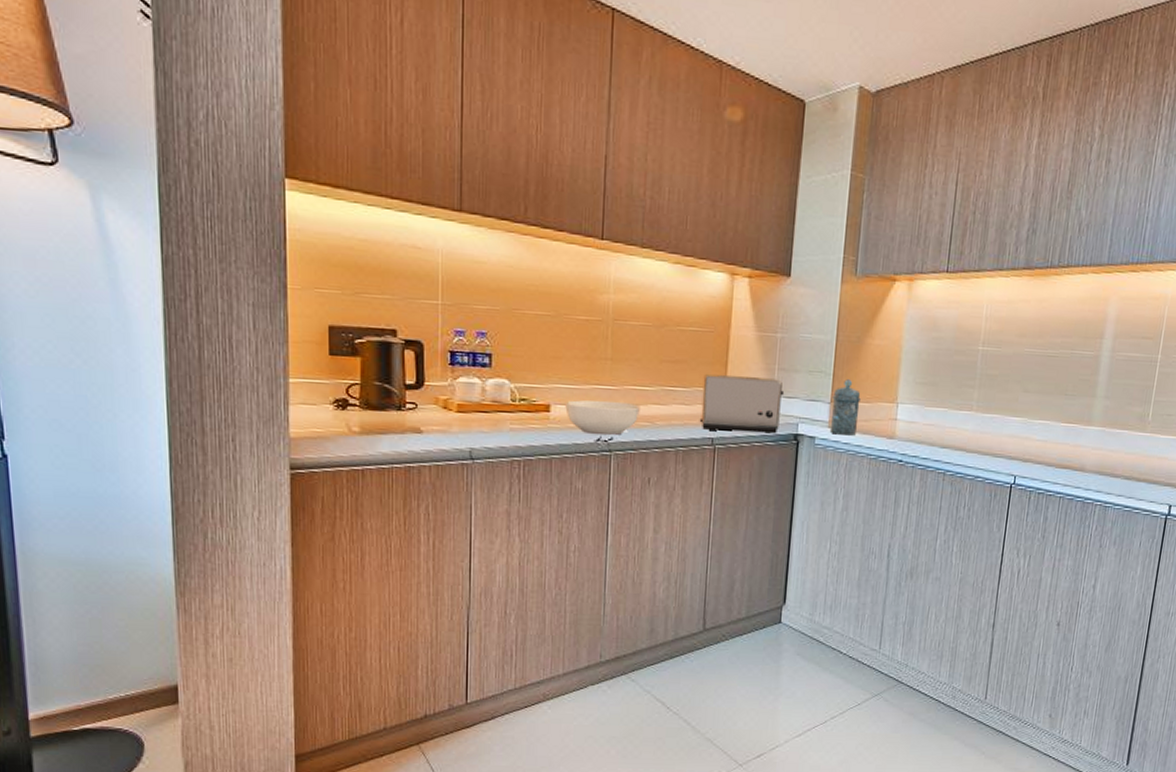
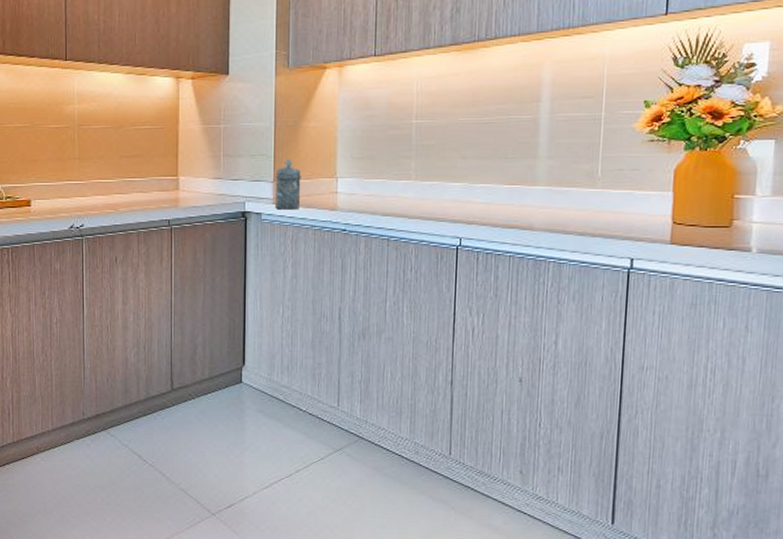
bowl: present [564,400,642,436] -> none [42,193,106,223]
toaster: present [699,373,785,434] -> none [156,163,231,213]

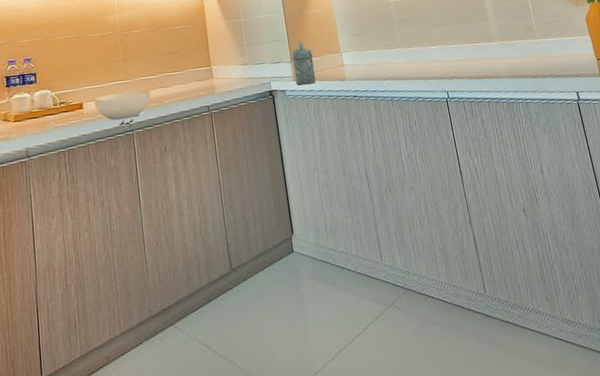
bowl: none [42,193,106,223] -> present [93,90,151,121]

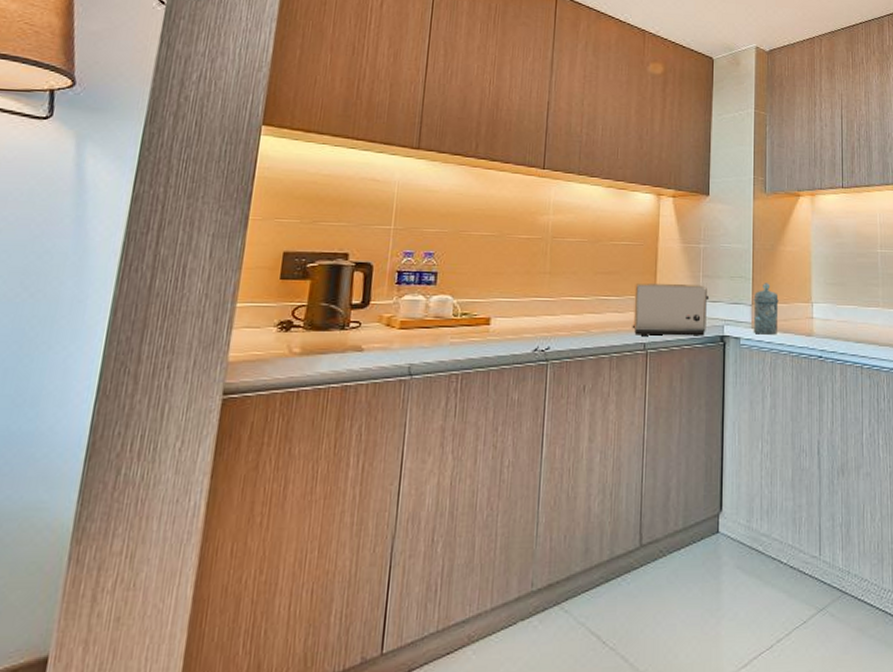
bowl: present [93,90,151,121] -> none [504,311,577,346]
toaster: none [192,51,257,100] -> present [632,282,710,336]

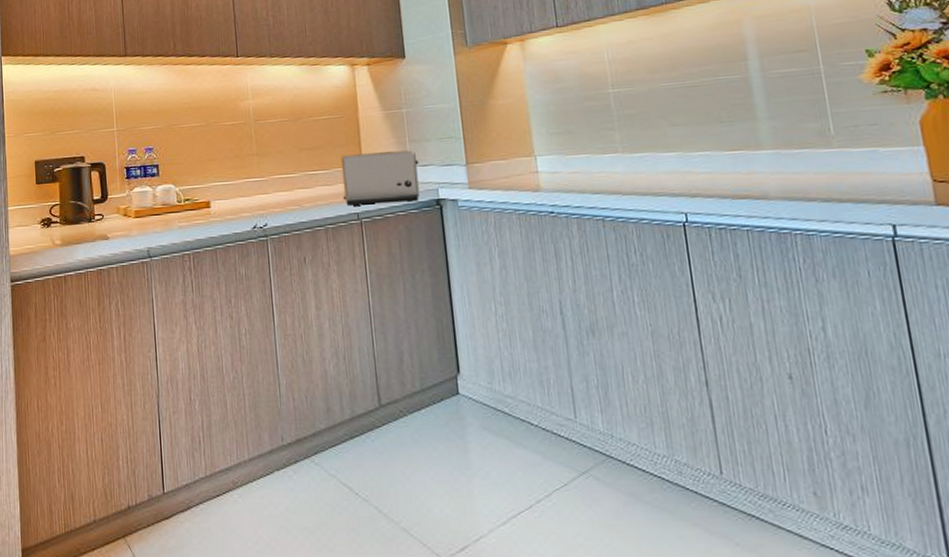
canister: present [753,283,779,335] -> none [467,140,499,195]

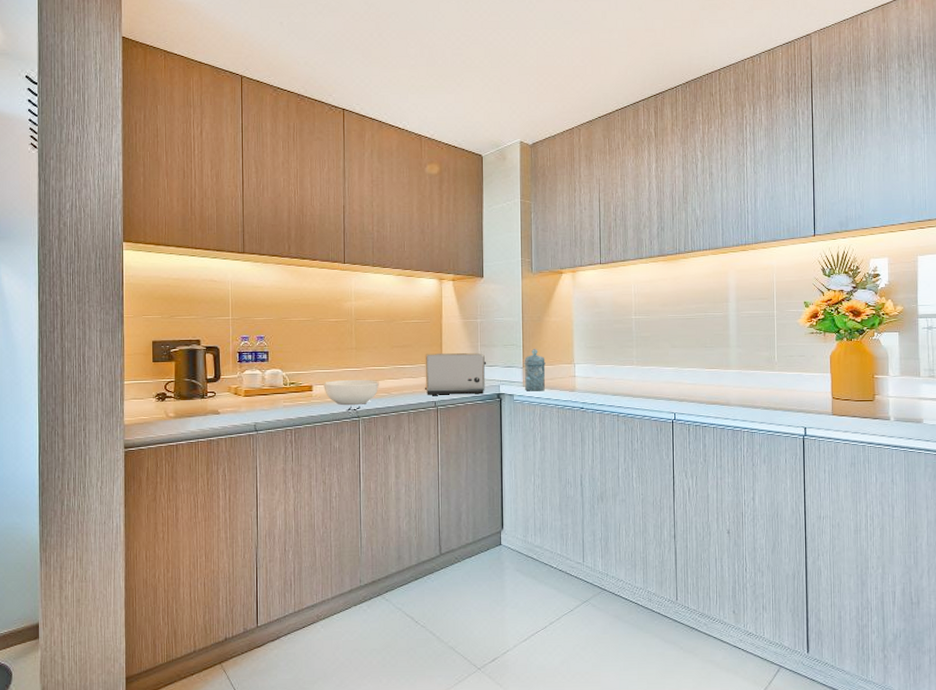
bowl: none [221,190,289,224] -> present [322,379,380,406]
canister: none [467,140,499,195] -> present [524,349,546,392]

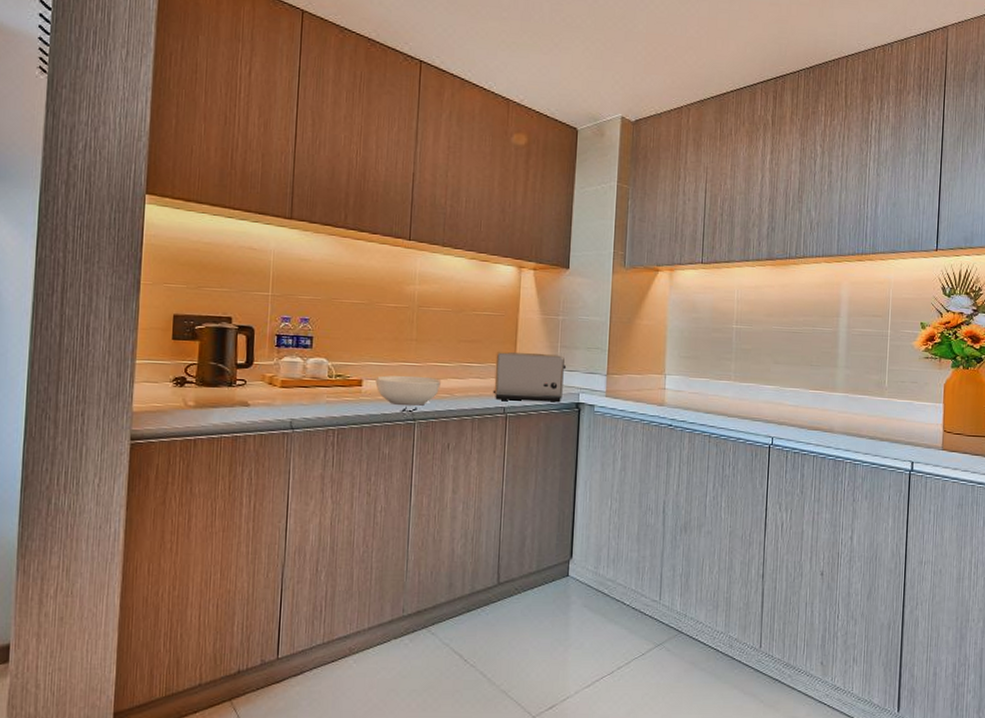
canister: present [524,349,546,392] -> none [607,354,633,404]

